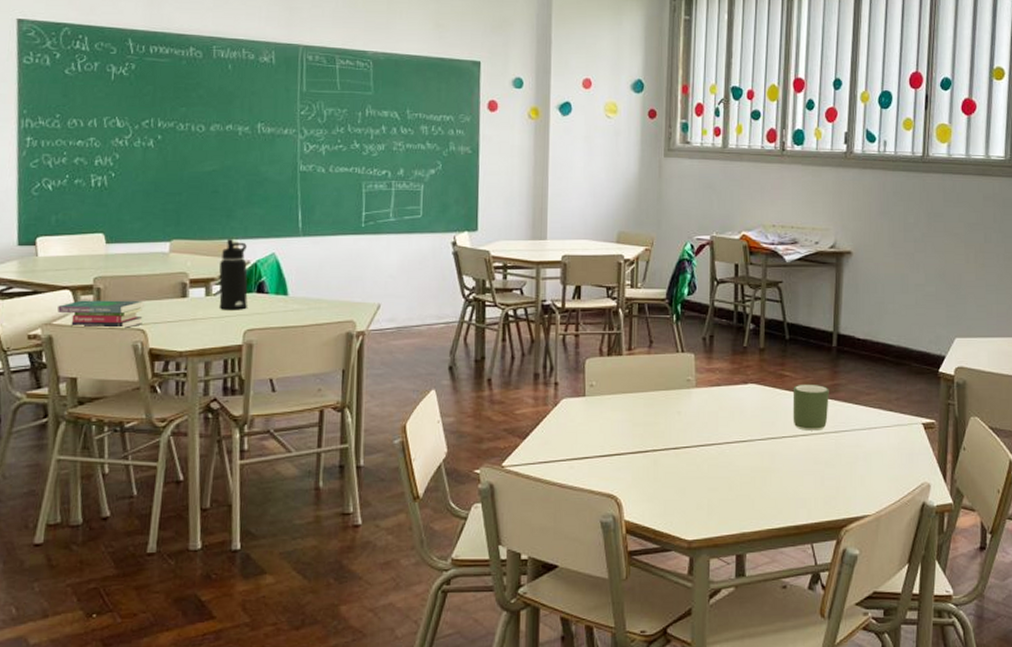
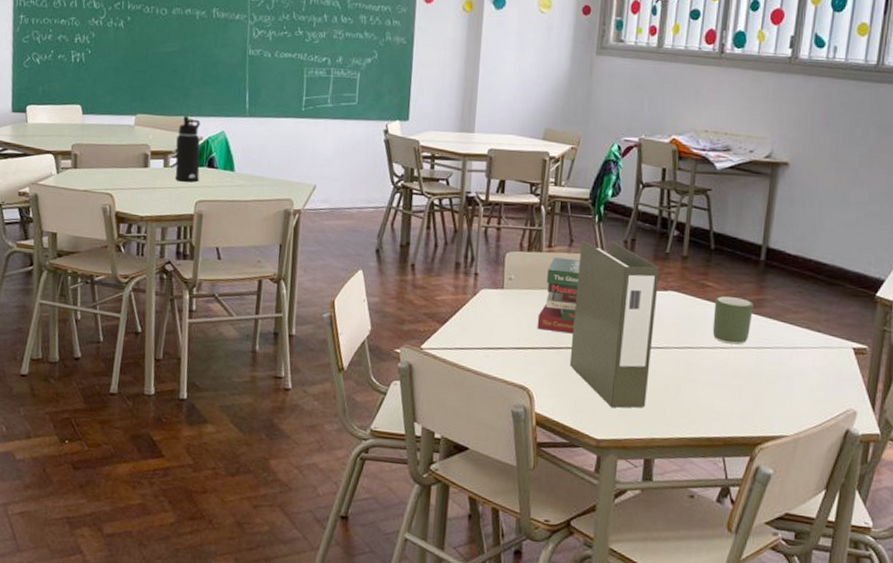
books: present [57,300,144,329] -> none [42,164,113,193]
books: none [621,360,661,436] -> present [537,257,581,334]
binder: none [656,338,738,506] -> present [569,239,660,408]

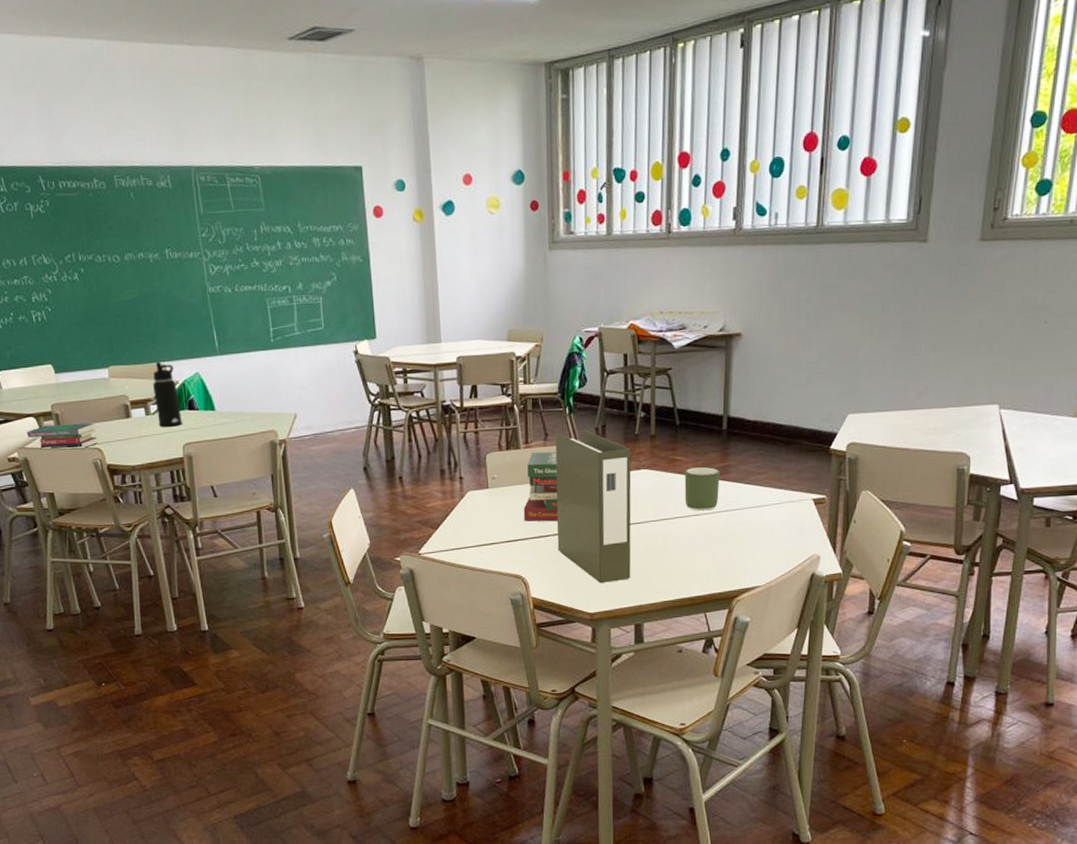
books: none [42,164,113,193] -> present [27,422,98,450]

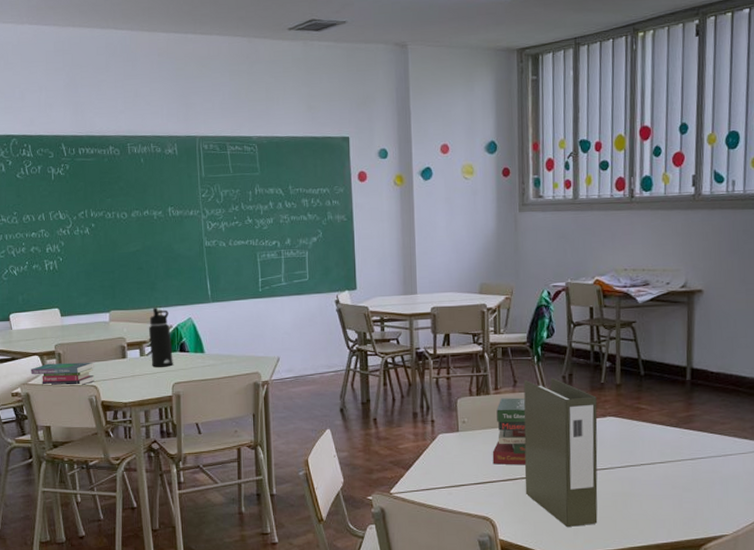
mug: present [684,466,720,511] -> none [649,415,685,458]

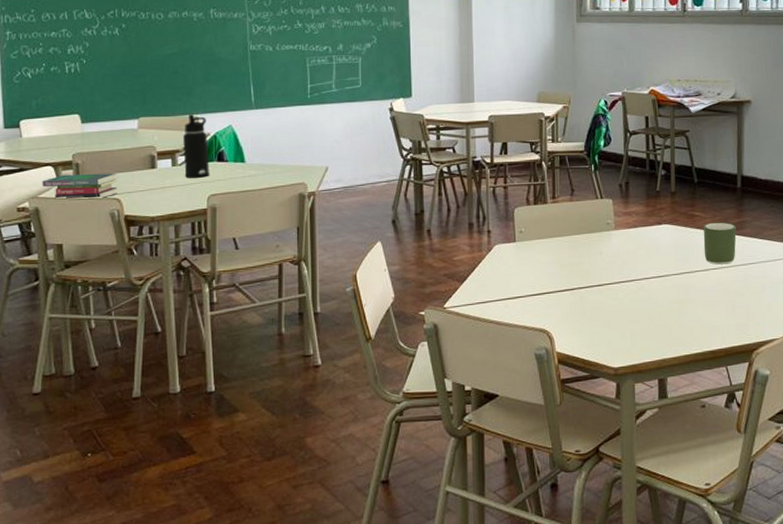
books: present [492,397,527,465] -> none [549,206,584,275]
binder: present [523,377,598,527] -> none [581,185,654,336]
mug: none [649,415,685,458] -> present [703,222,737,265]

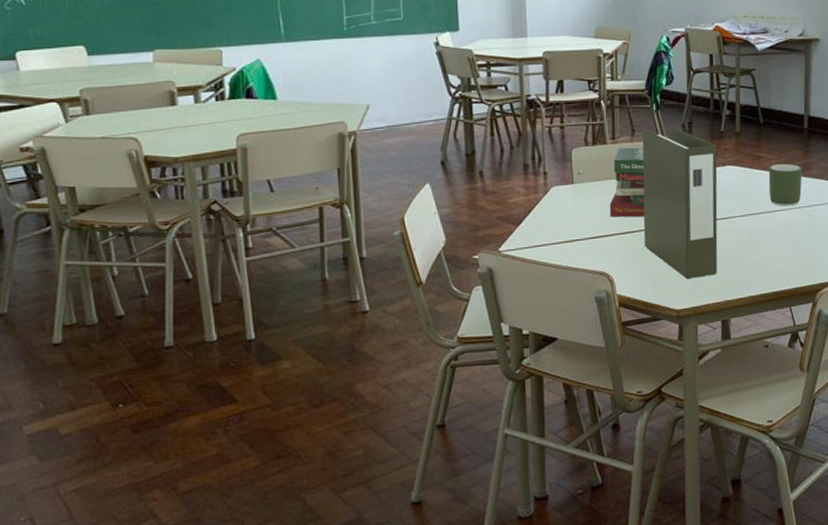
books: present [42,172,118,200] -> none [47,110,135,139]
water bottle: present [183,114,210,179] -> none [206,47,237,118]
books: none [549,206,584,275] -> present [609,147,645,217]
binder: none [581,185,654,336] -> present [642,126,718,279]

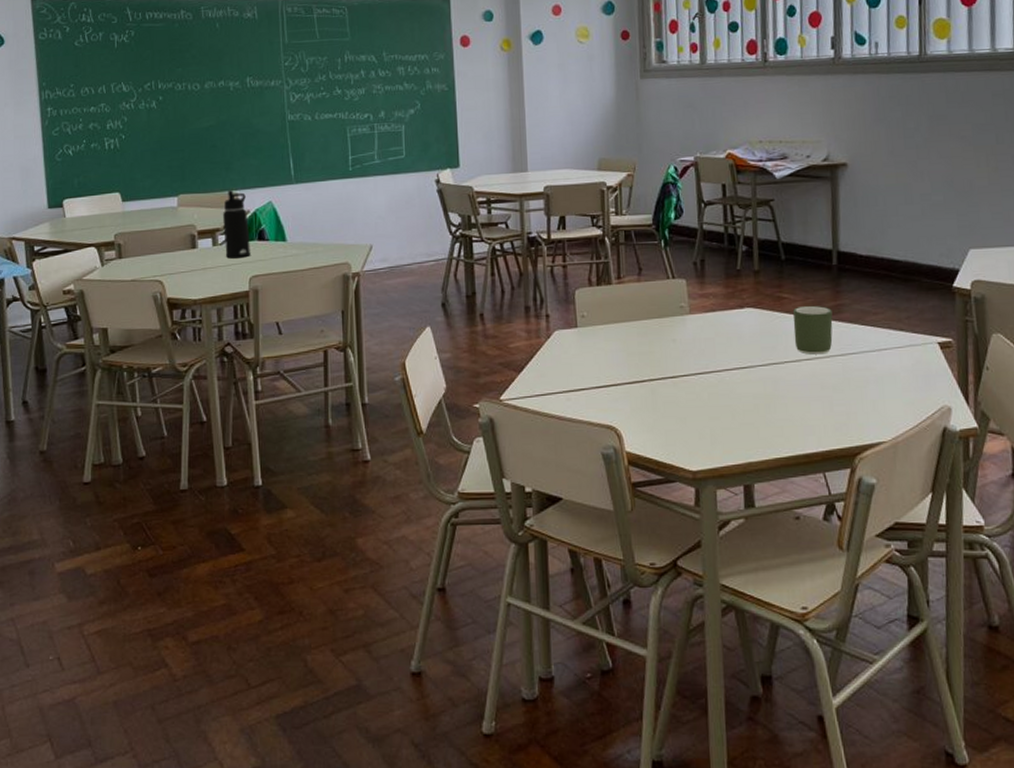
water bottle: none [206,47,237,118] -> present [223,190,250,260]
books: present [609,147,645,217] -> none [616,287,655,365]
binder: present [642,126,718,279] -> none [650,263,738,436]

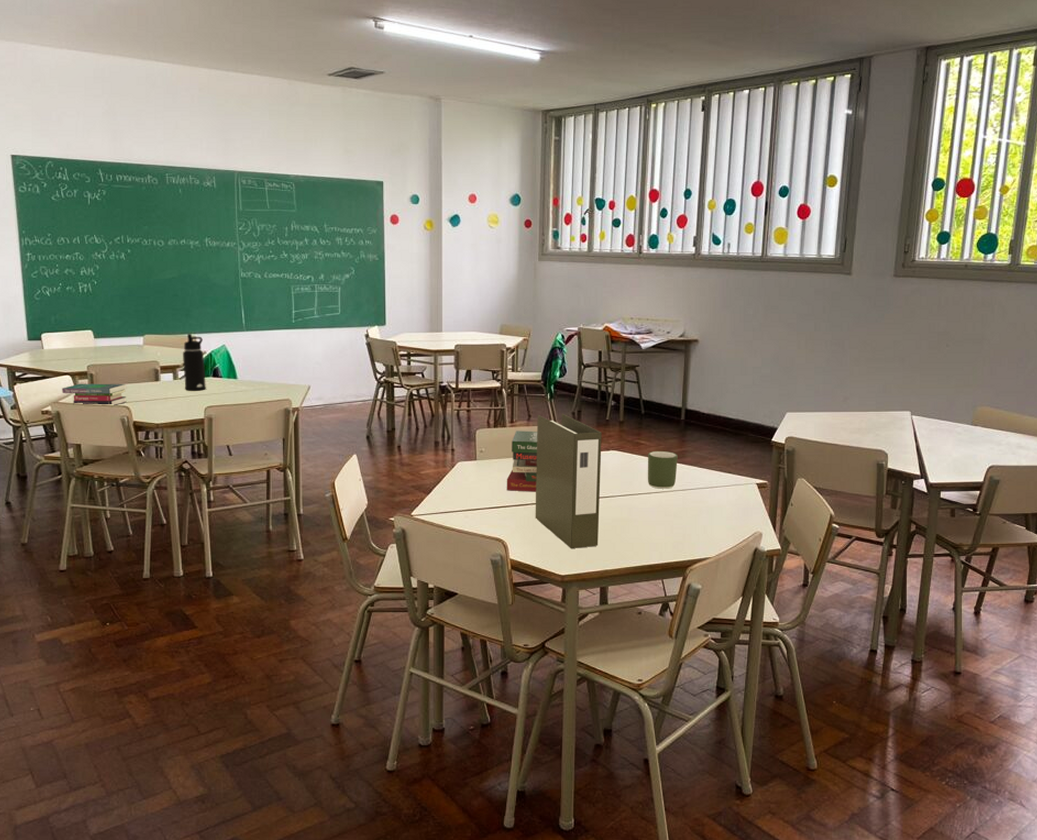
books: none [86,253,160,282] -> present [62,383,127,406]
books: none [616,287,655,365] -> present [506,431,538,492]
binder: none [650,263,738,436] -> present [535,413,602,548]

